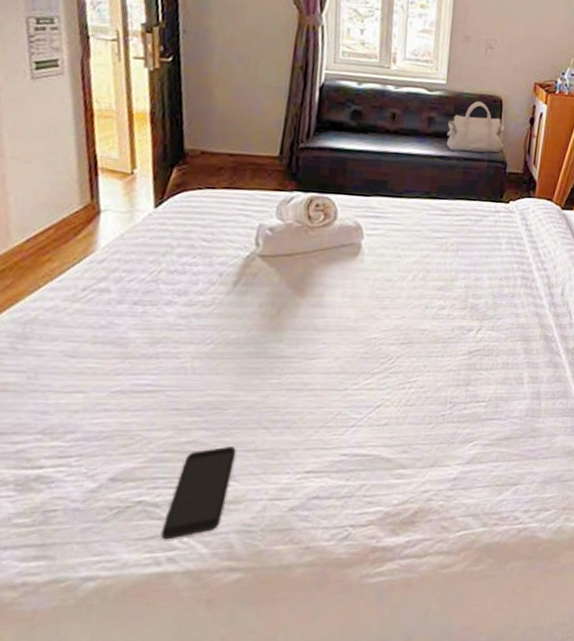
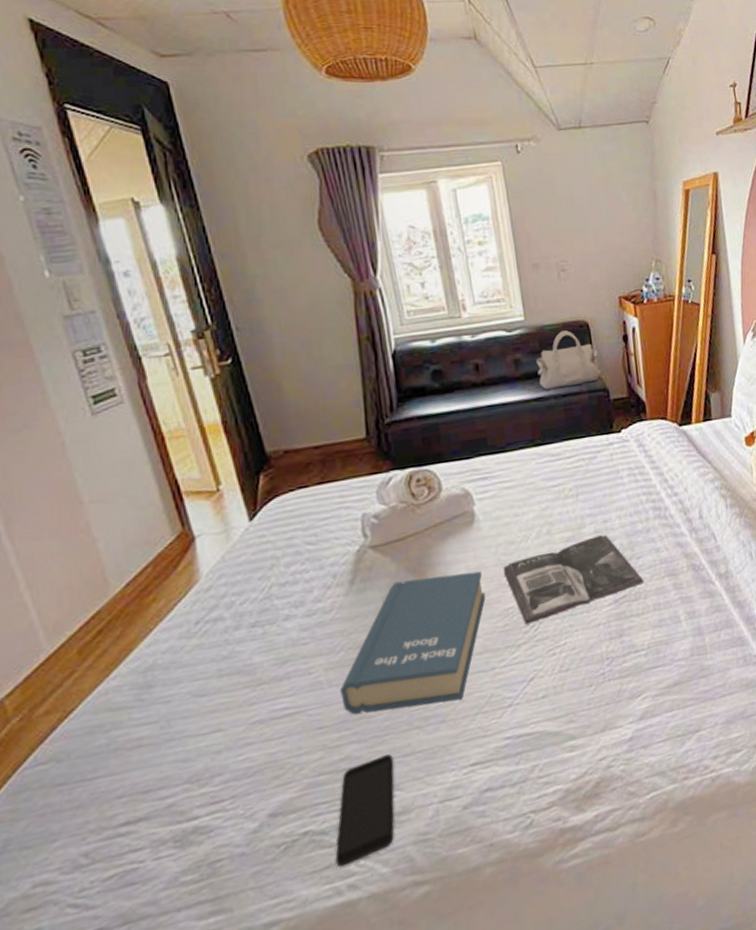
book: none [201,292,355,411] -> present [340,570,486,715]
magazine: none [375,291,499,356] -> present [503,534,643,625]

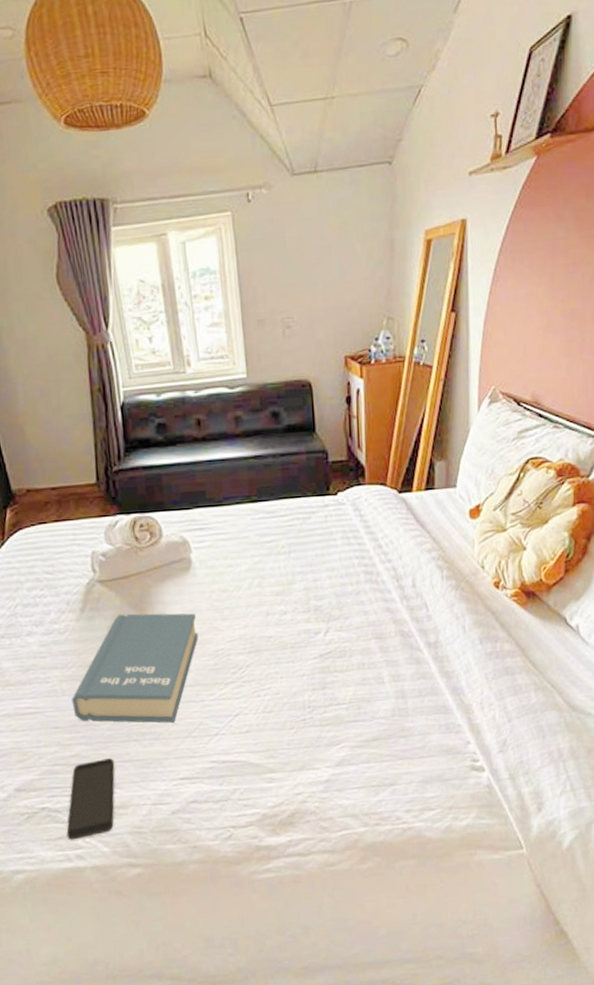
magazine: present [503,534,643,625] -> none [215,593,349,666]
shoulder bag: present [536,330,602,390] -> none [256,389,322,448]

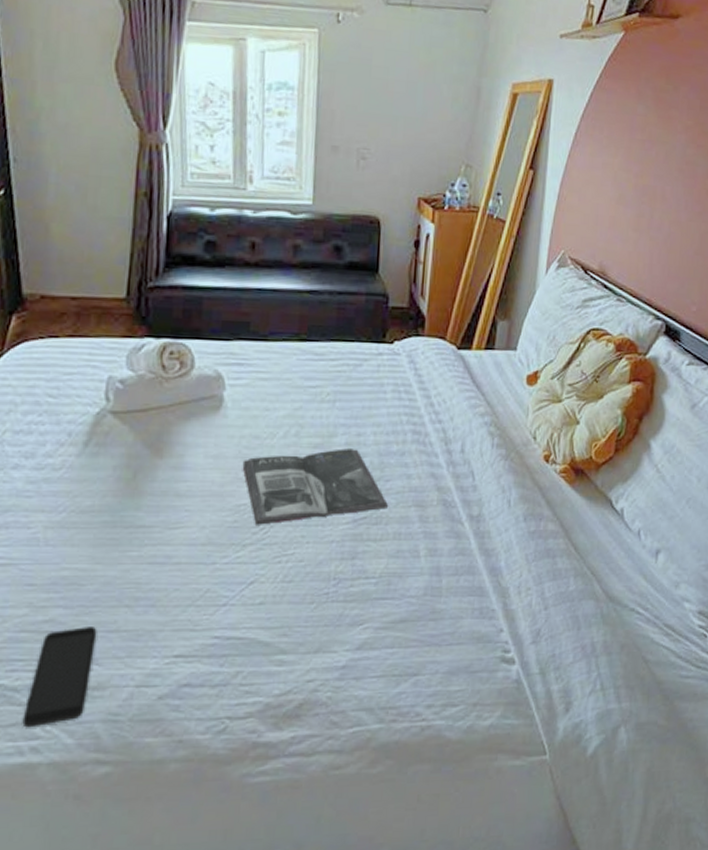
book: present [72,613,198,723] -> none [55,453,220,587]
magazine: none [215,593,349,666] -> present [242,449,388,525]

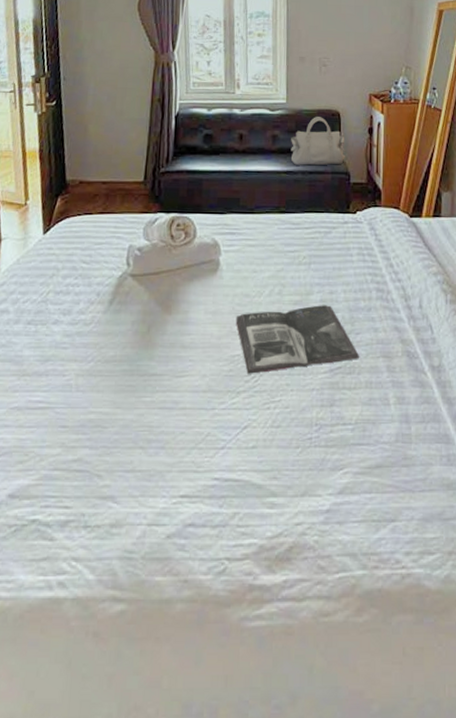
mobile phone: present [22,627,97,728] -> none [52,466,117,563]
shoulder bag: none [315,223,386,285] -> present [290,117,346,166]

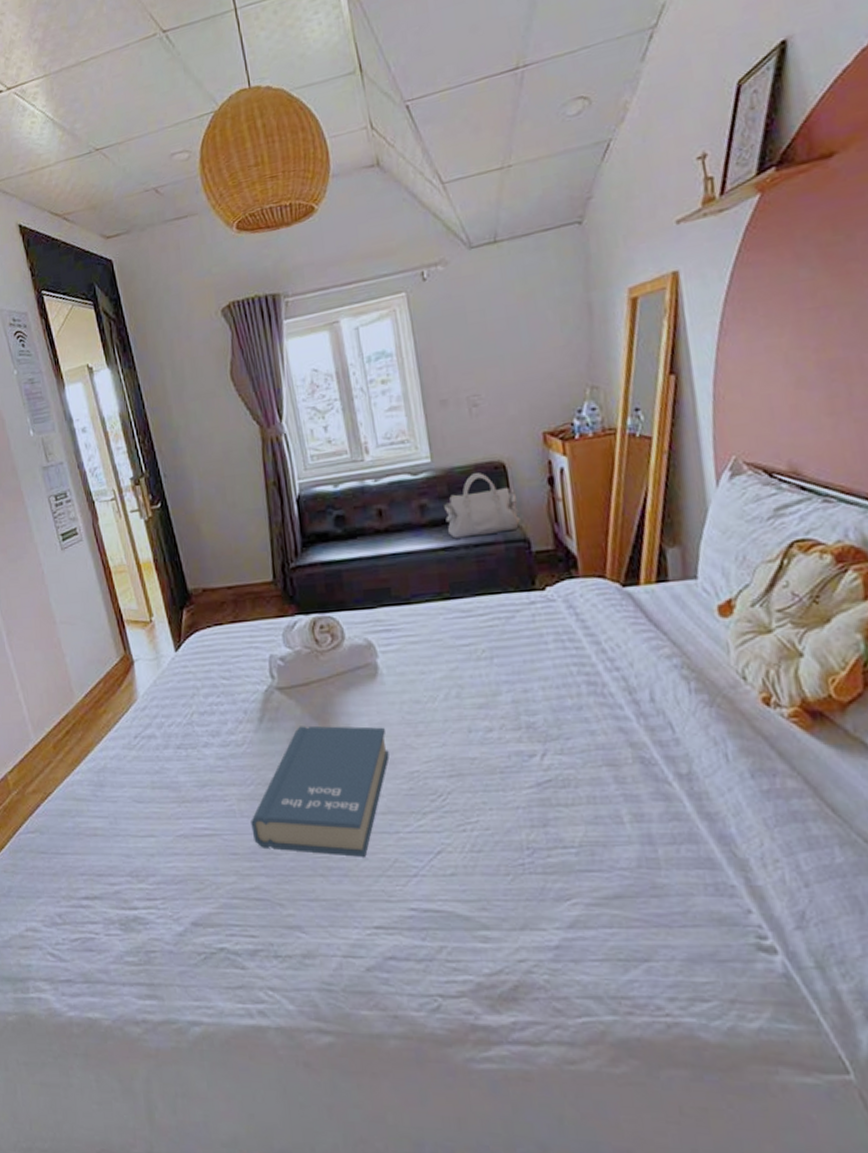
book: none [84,310,217,431] -> present [251,725,389,857]
magazine: present [236,305,359,374] -> none [407,706,574,792]

